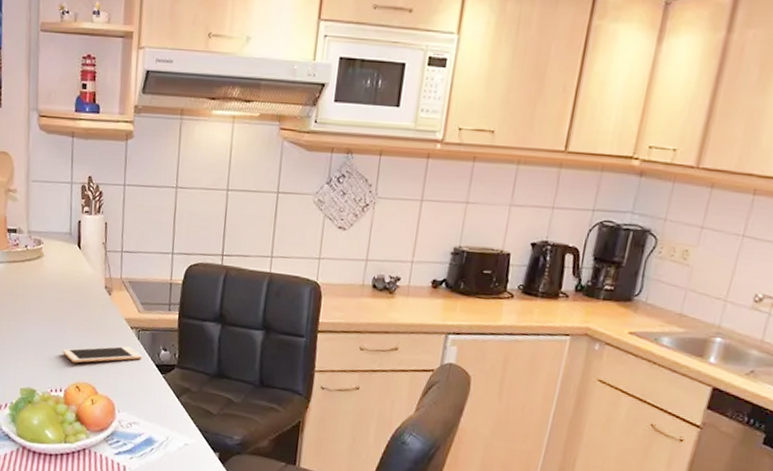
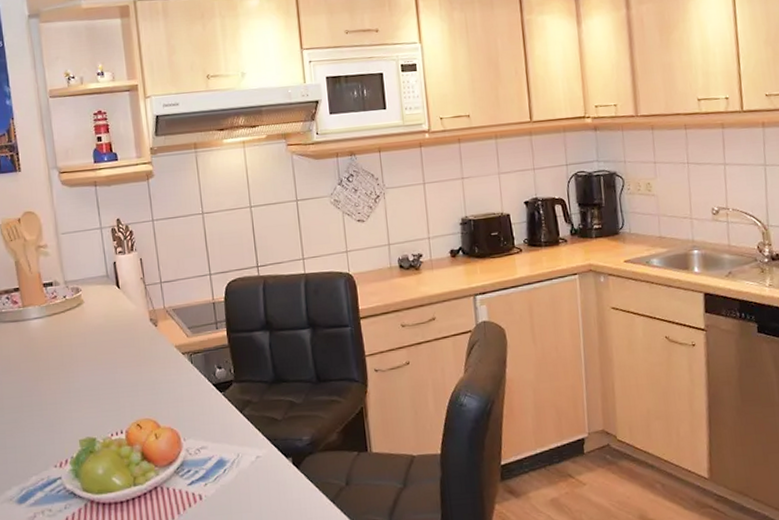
cell phone: present [62,346,143,363] -> none [117,372,199,401]

